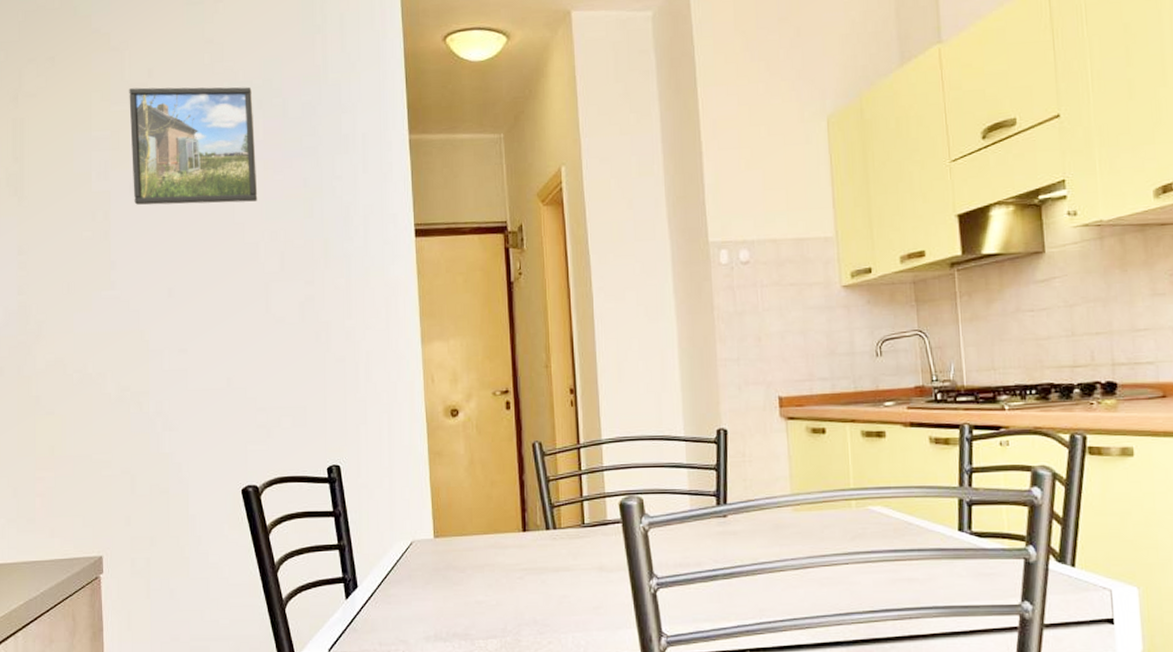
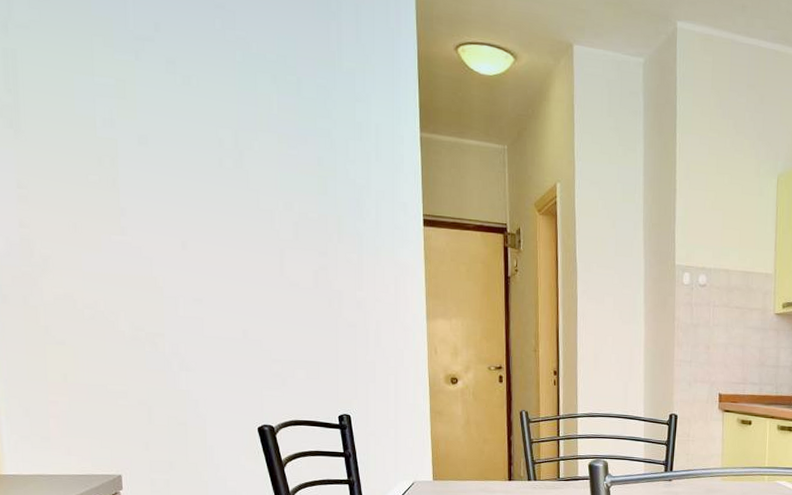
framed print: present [129,87,258,205] -> none [134,39,272,172]

